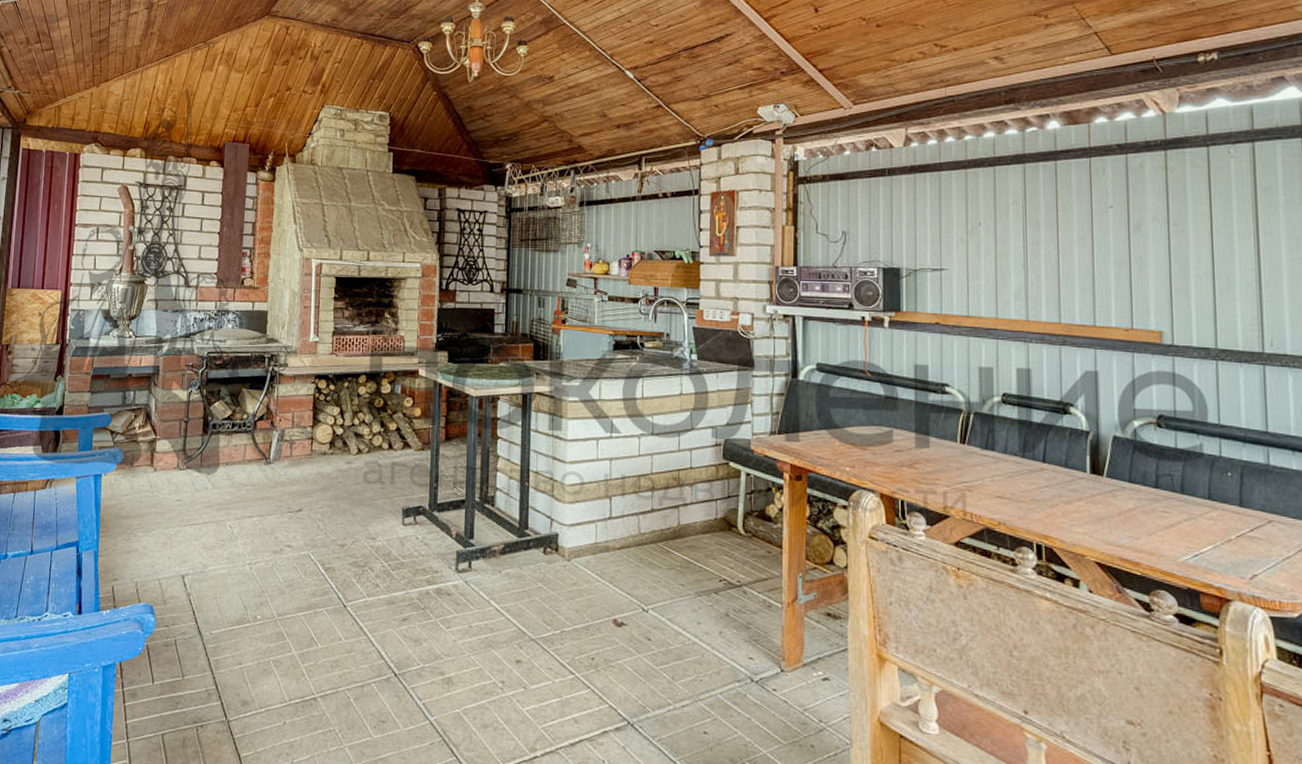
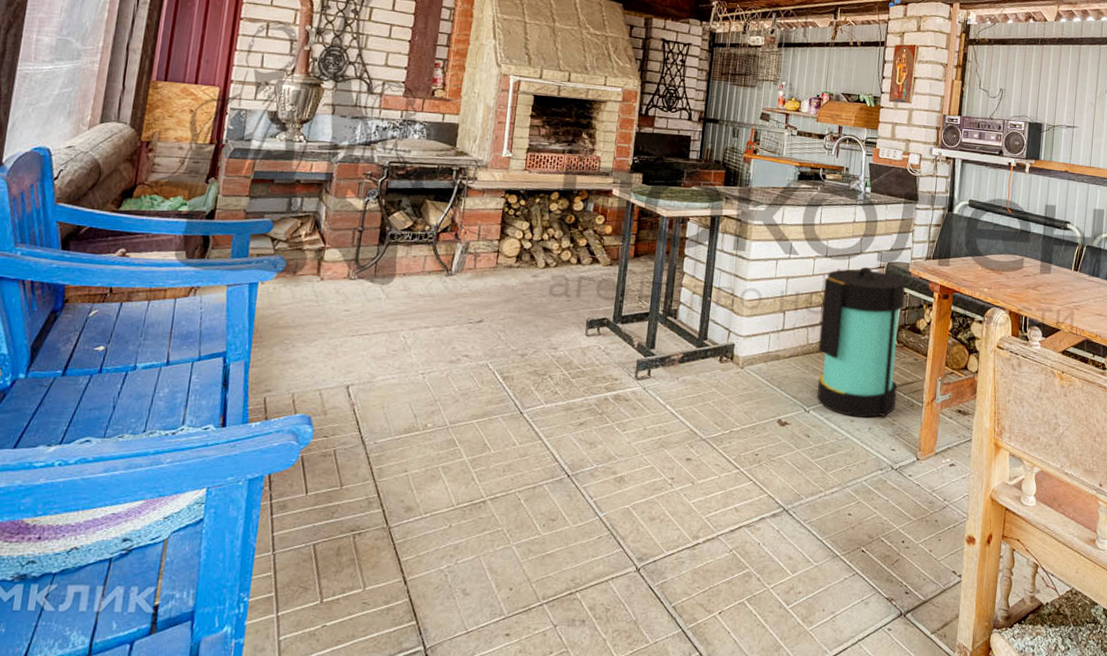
lantern: none [651,445,749,620] -> present [817,267,906,418]

